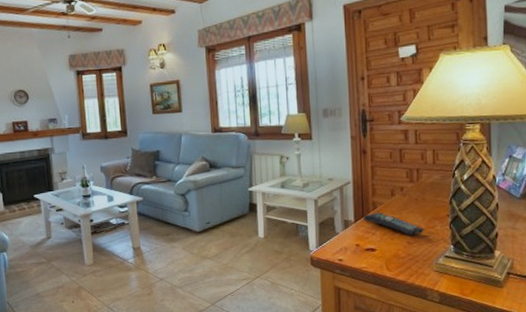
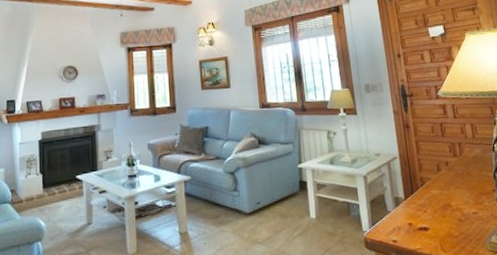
remote control: present [364,212,425,235] -> none [413,188,474,212]

